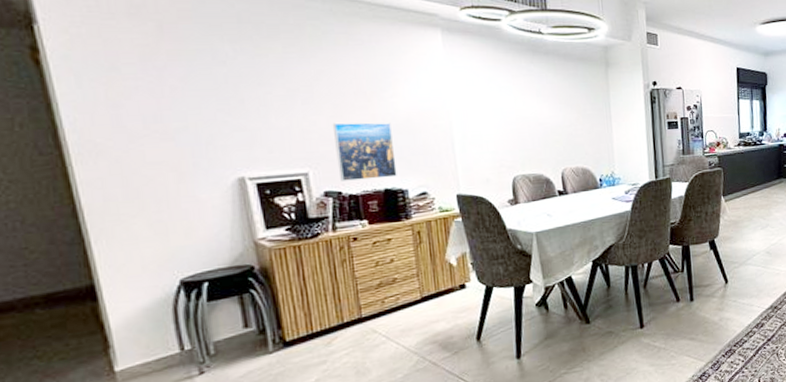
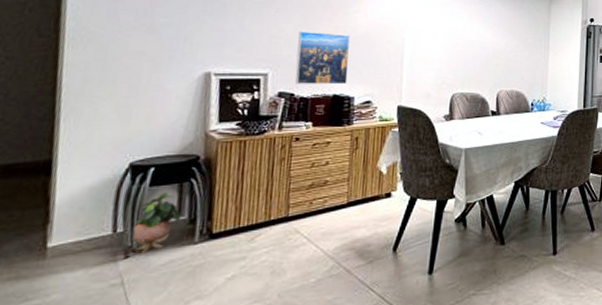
potted plant: none [201,306,250,368] -> present [132,193,182,254]

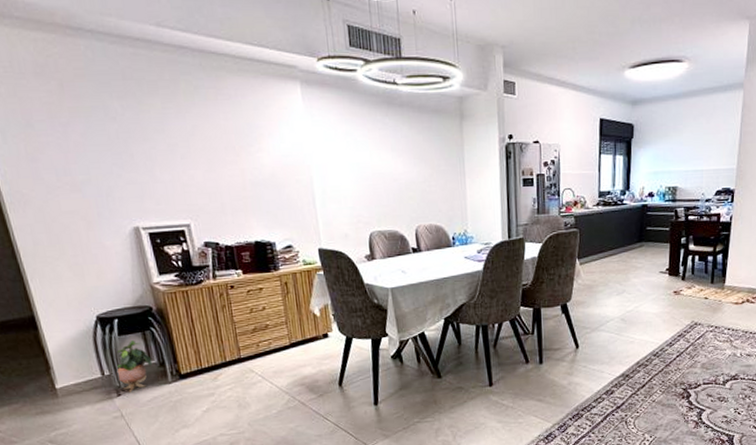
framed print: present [295,31,350,85] -> none [207,176,266,233]

